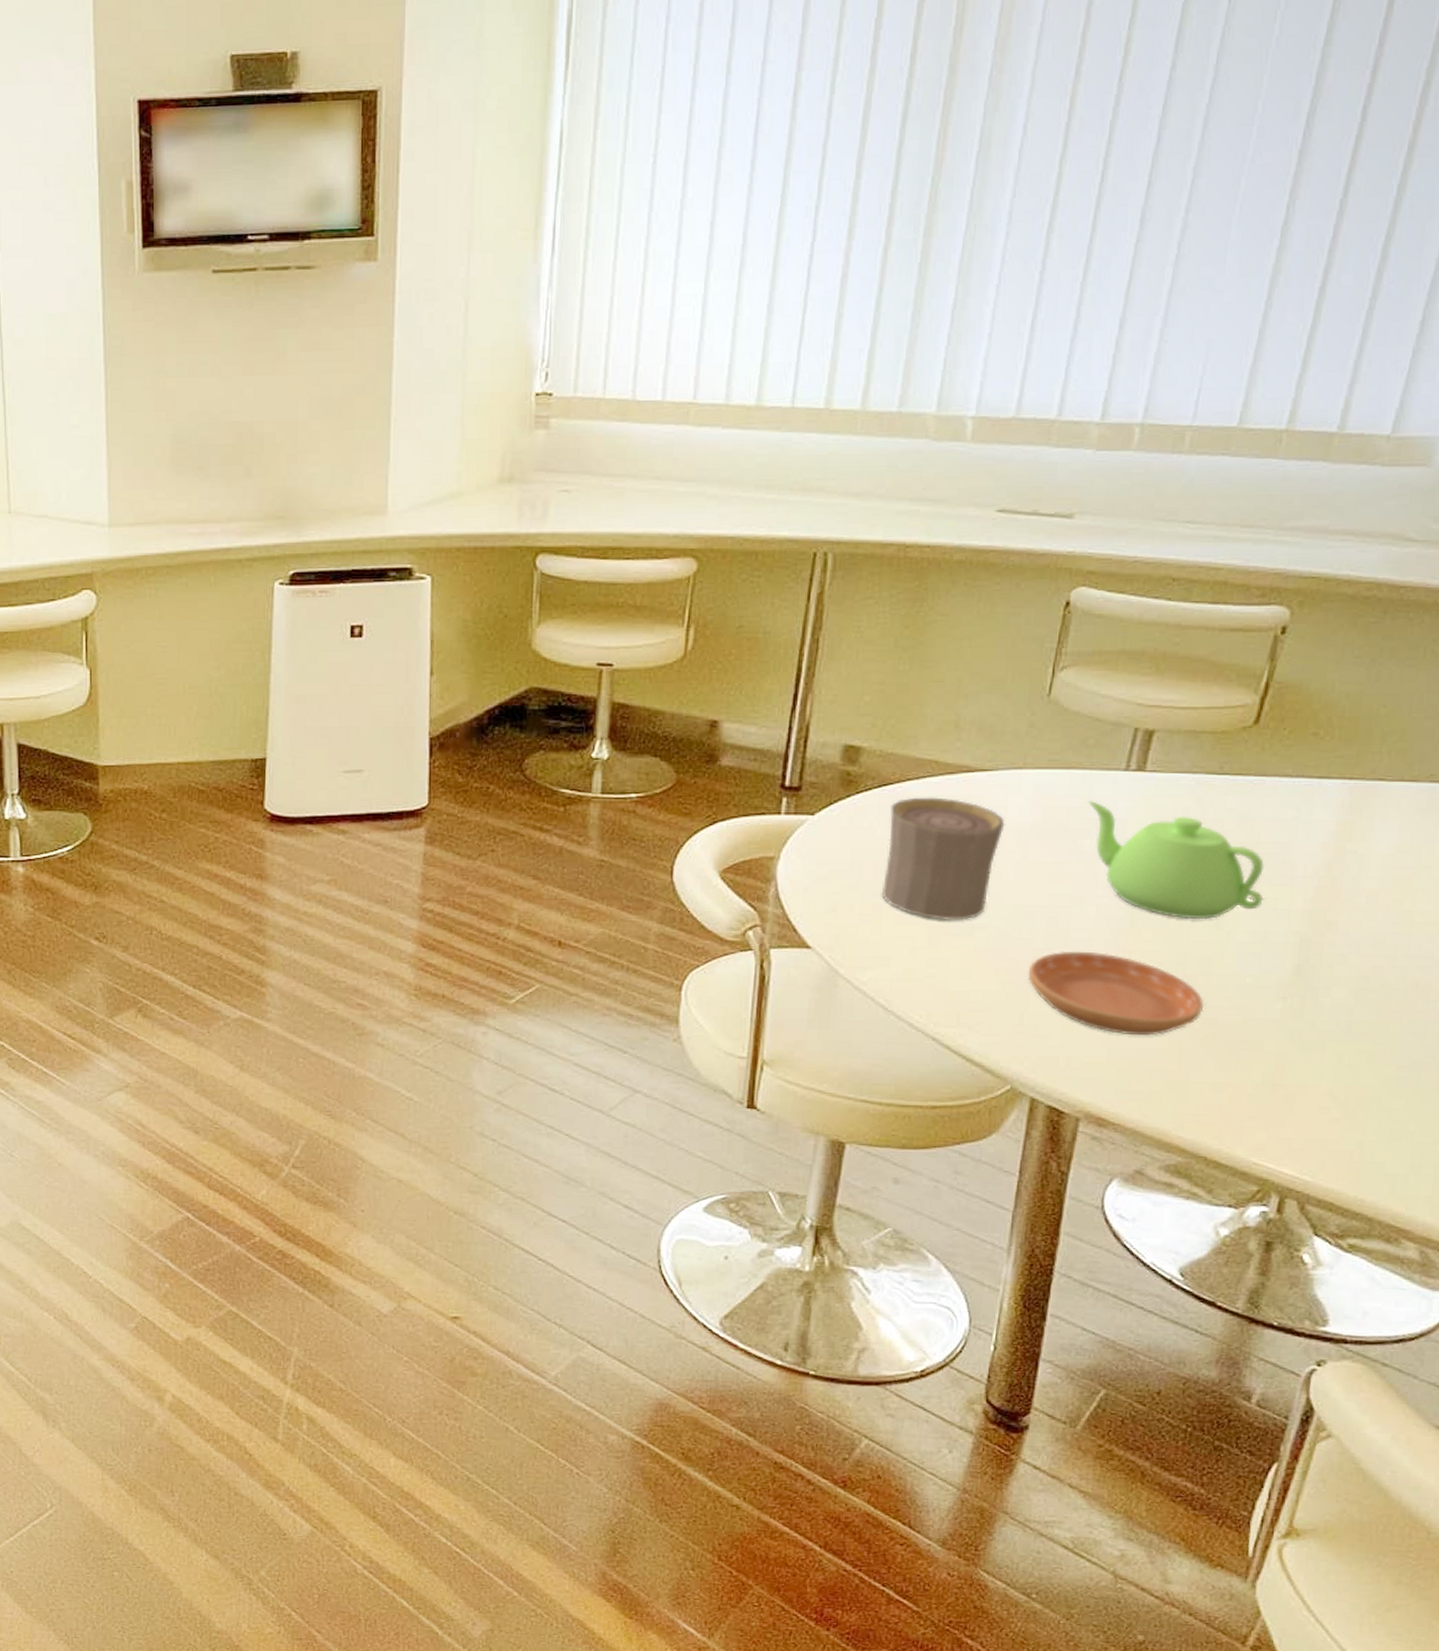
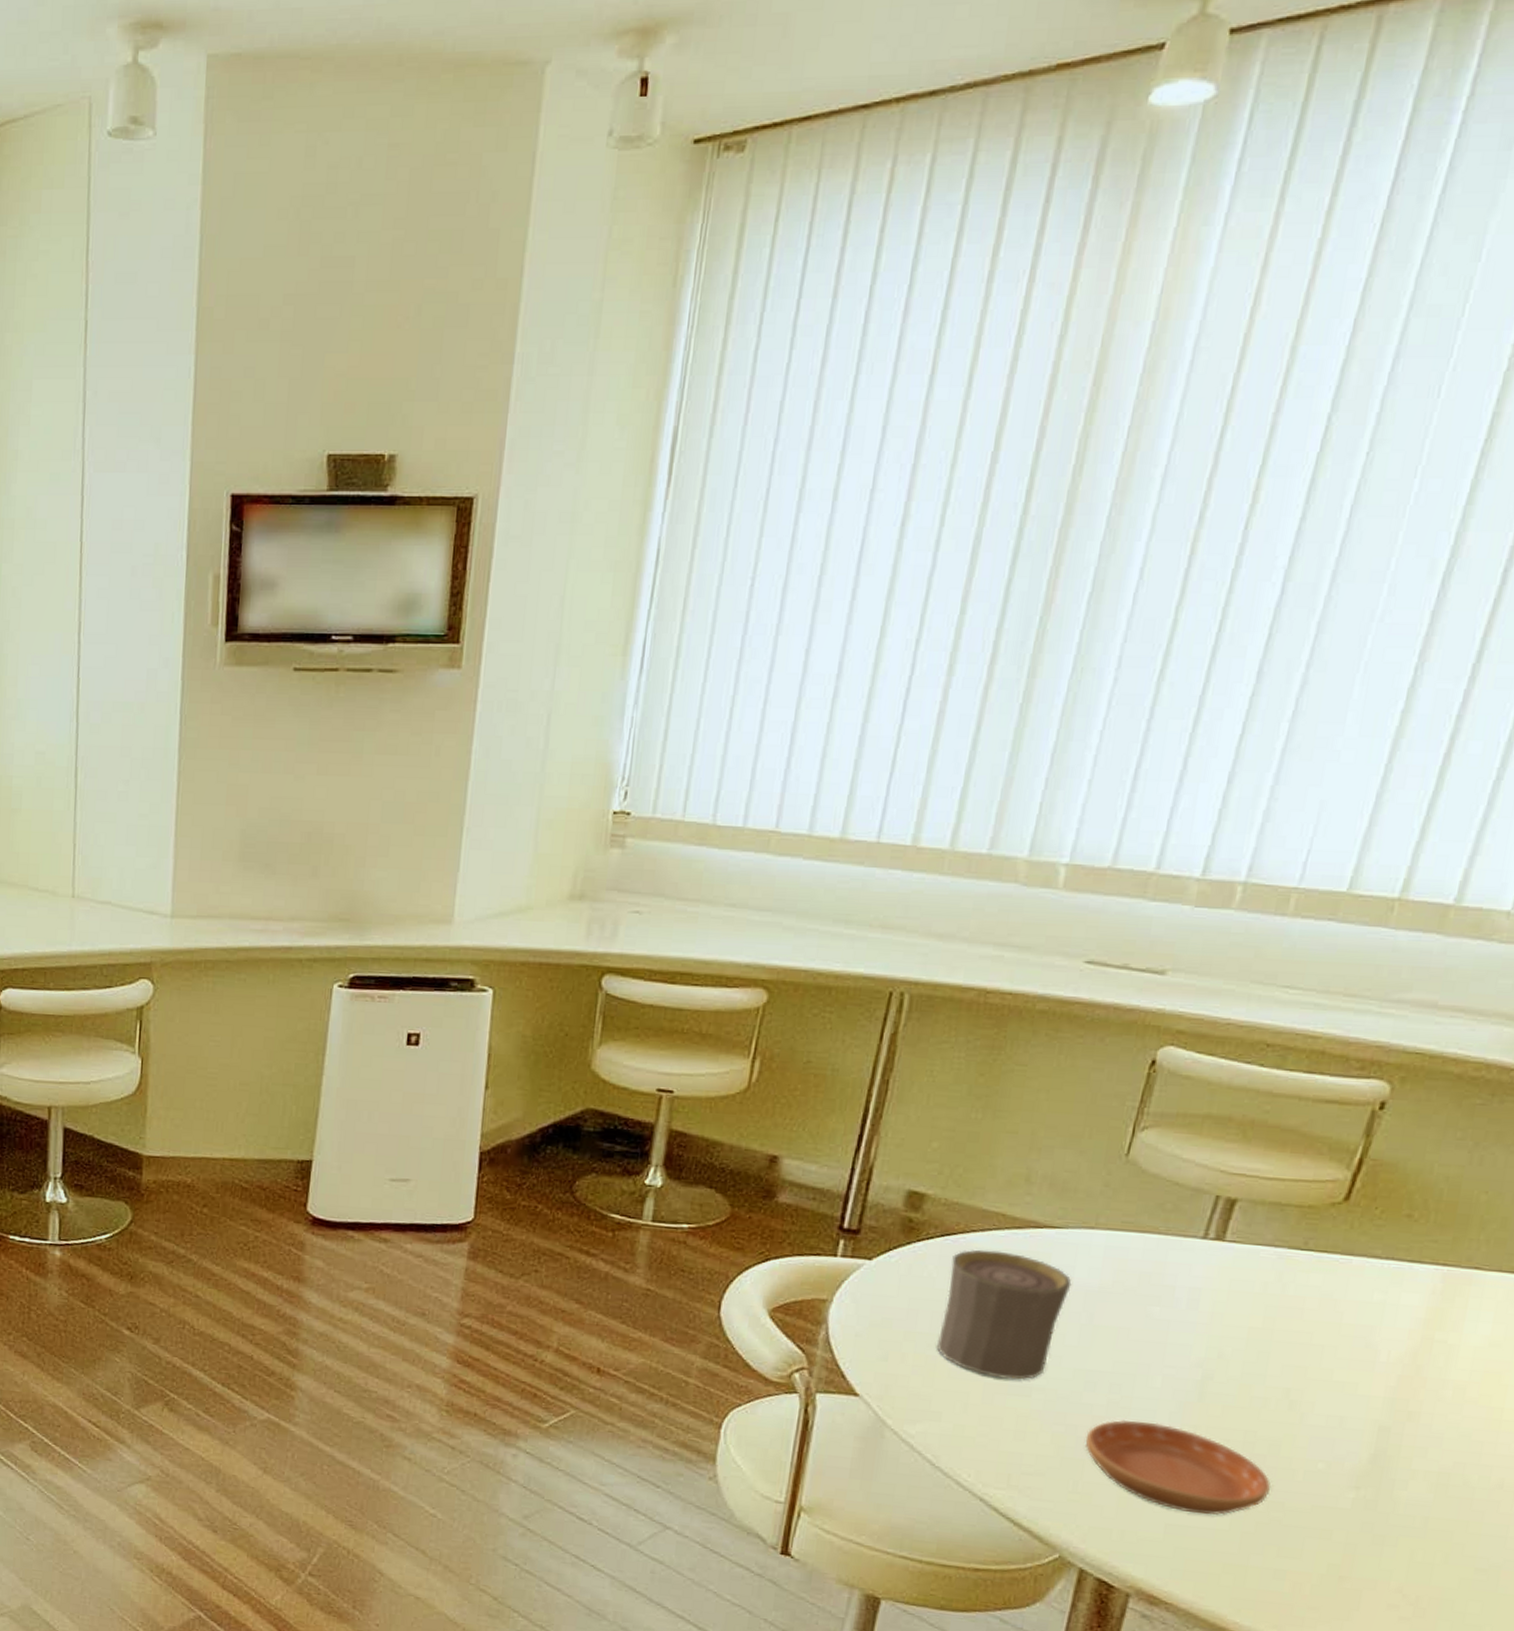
teapot: present [1088,801,1264,919] -> none [1161,1267,1345,1399]

